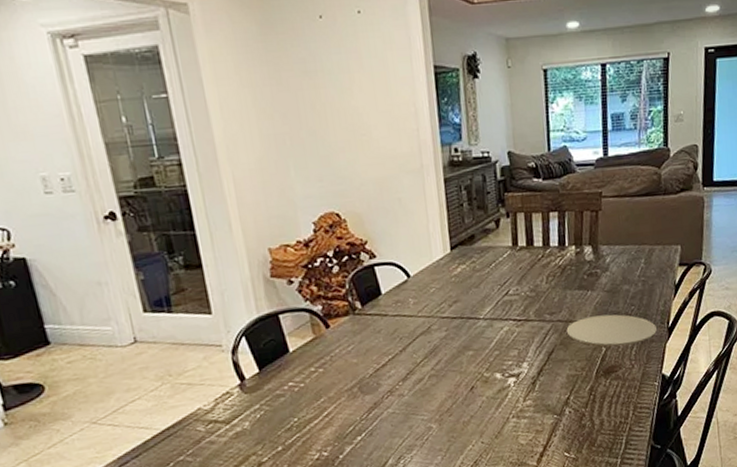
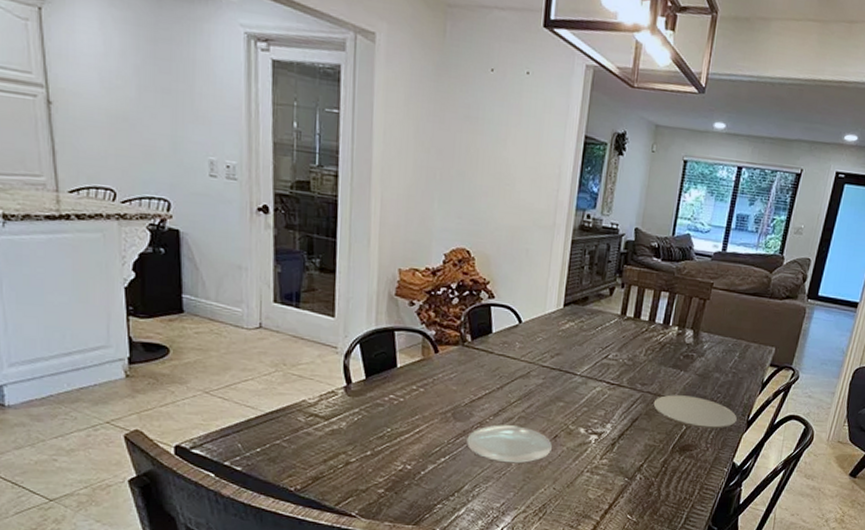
plate: none [380,385,472,429] -> present [467,425,553,465]

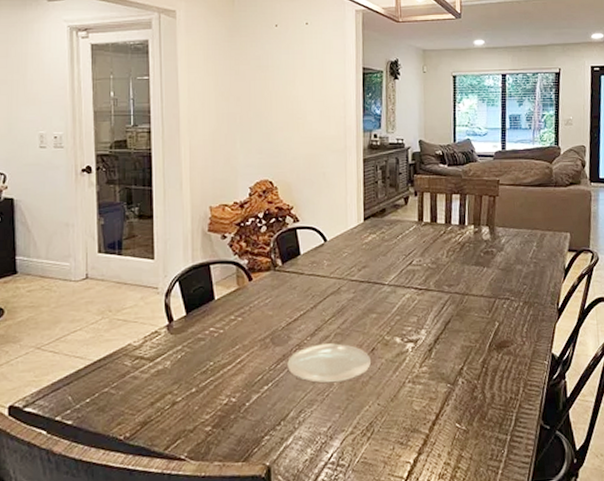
plate: present [653,394,737,429] -> none [462,291,547,323]

